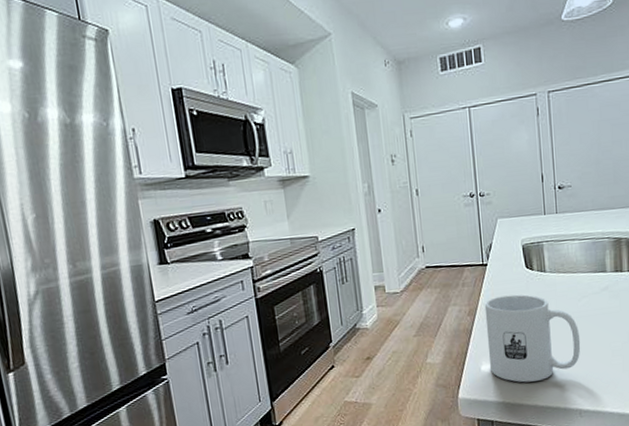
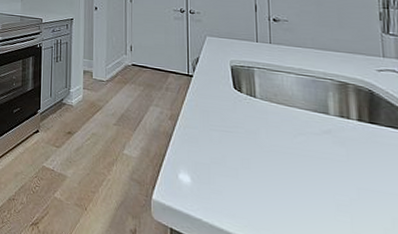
mug: present [484,294,581,383] -> none [187,109,296,211]

